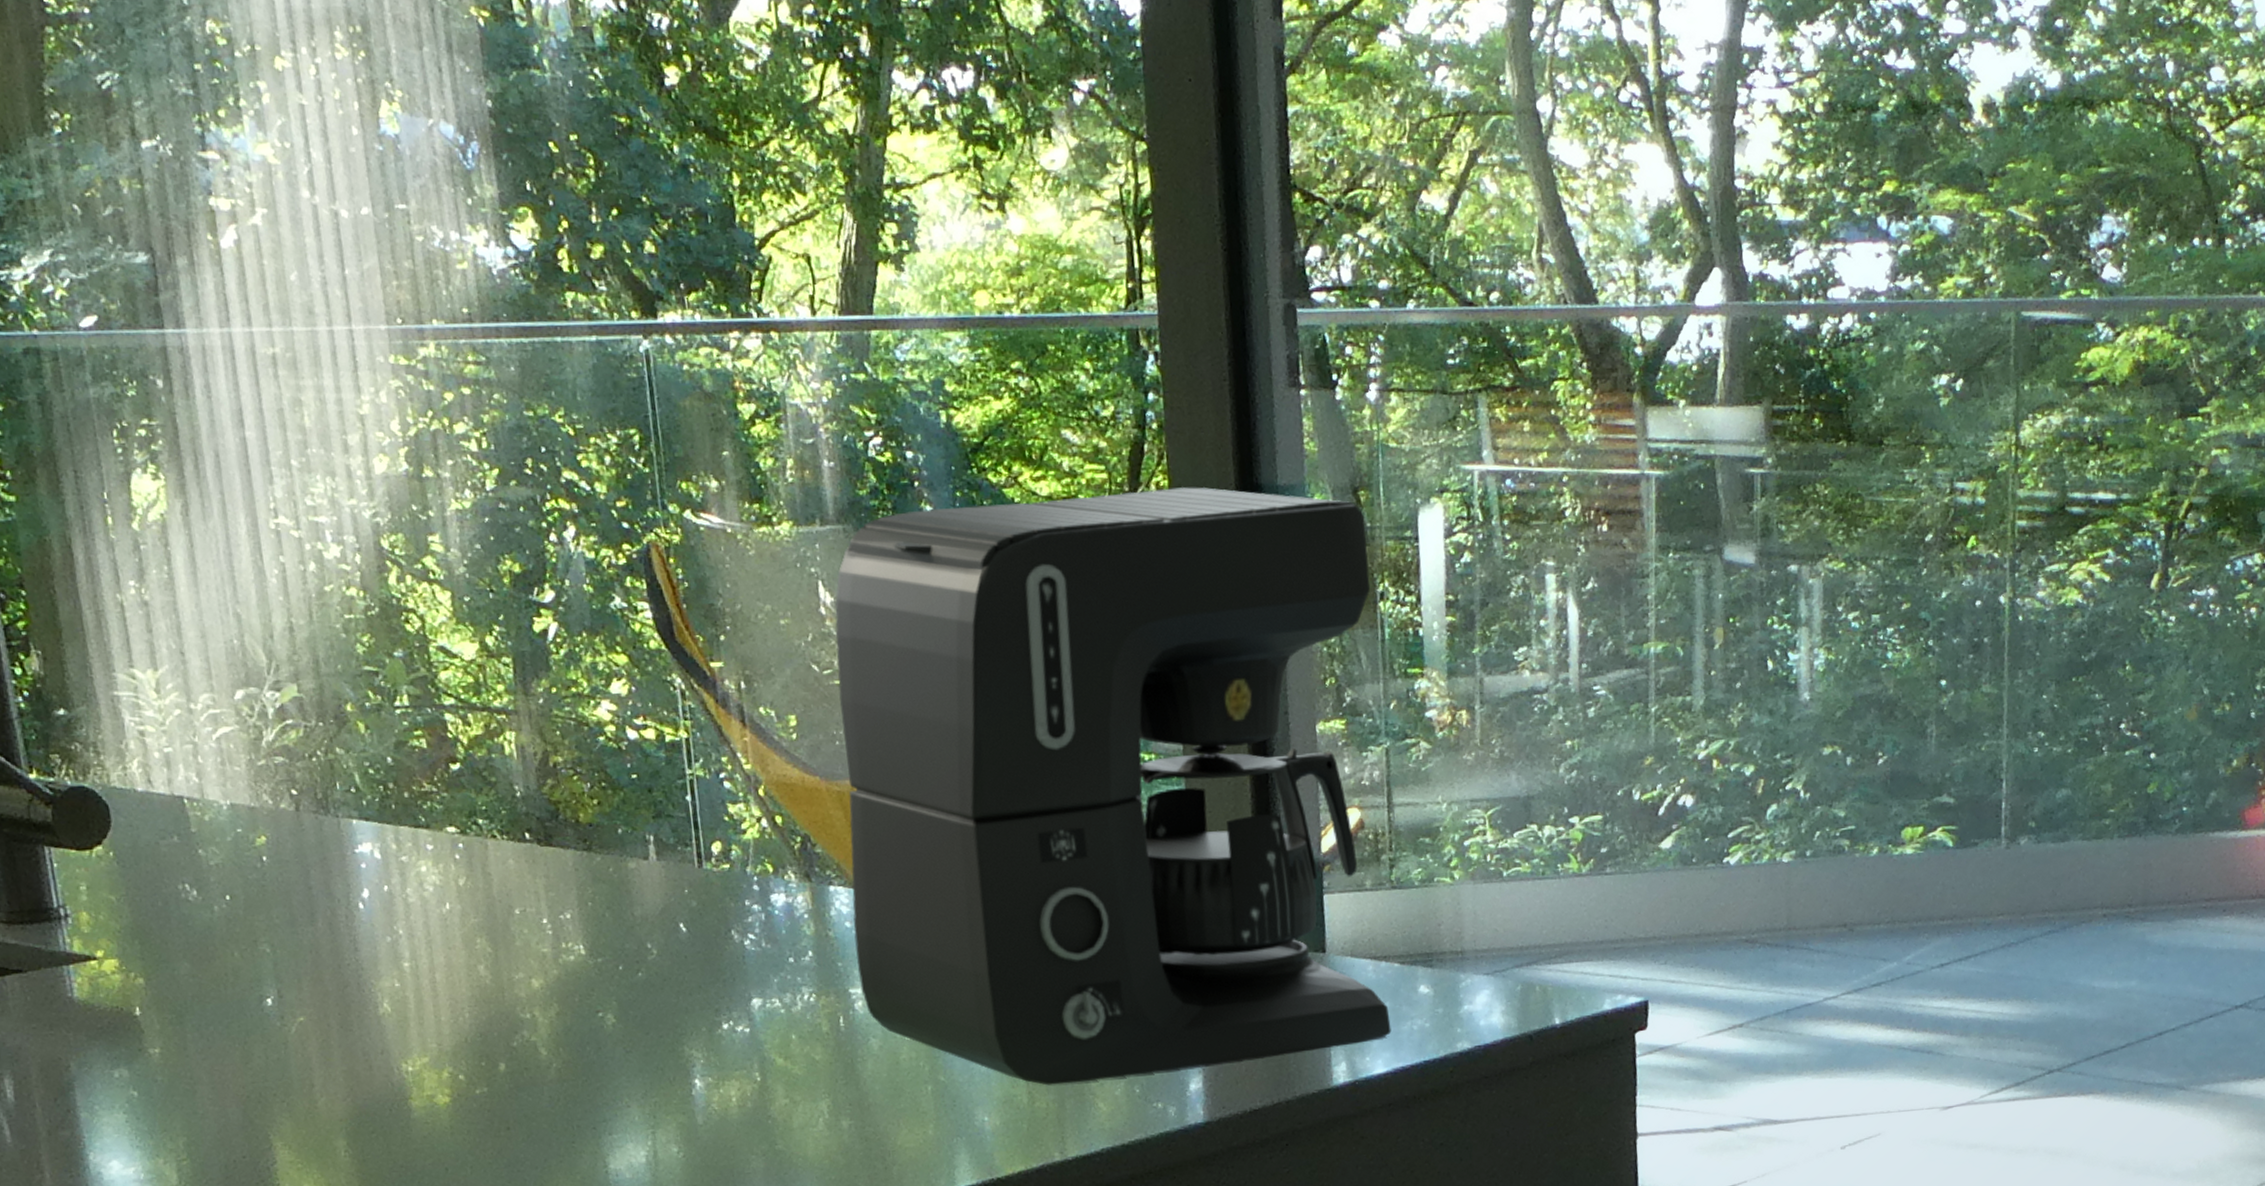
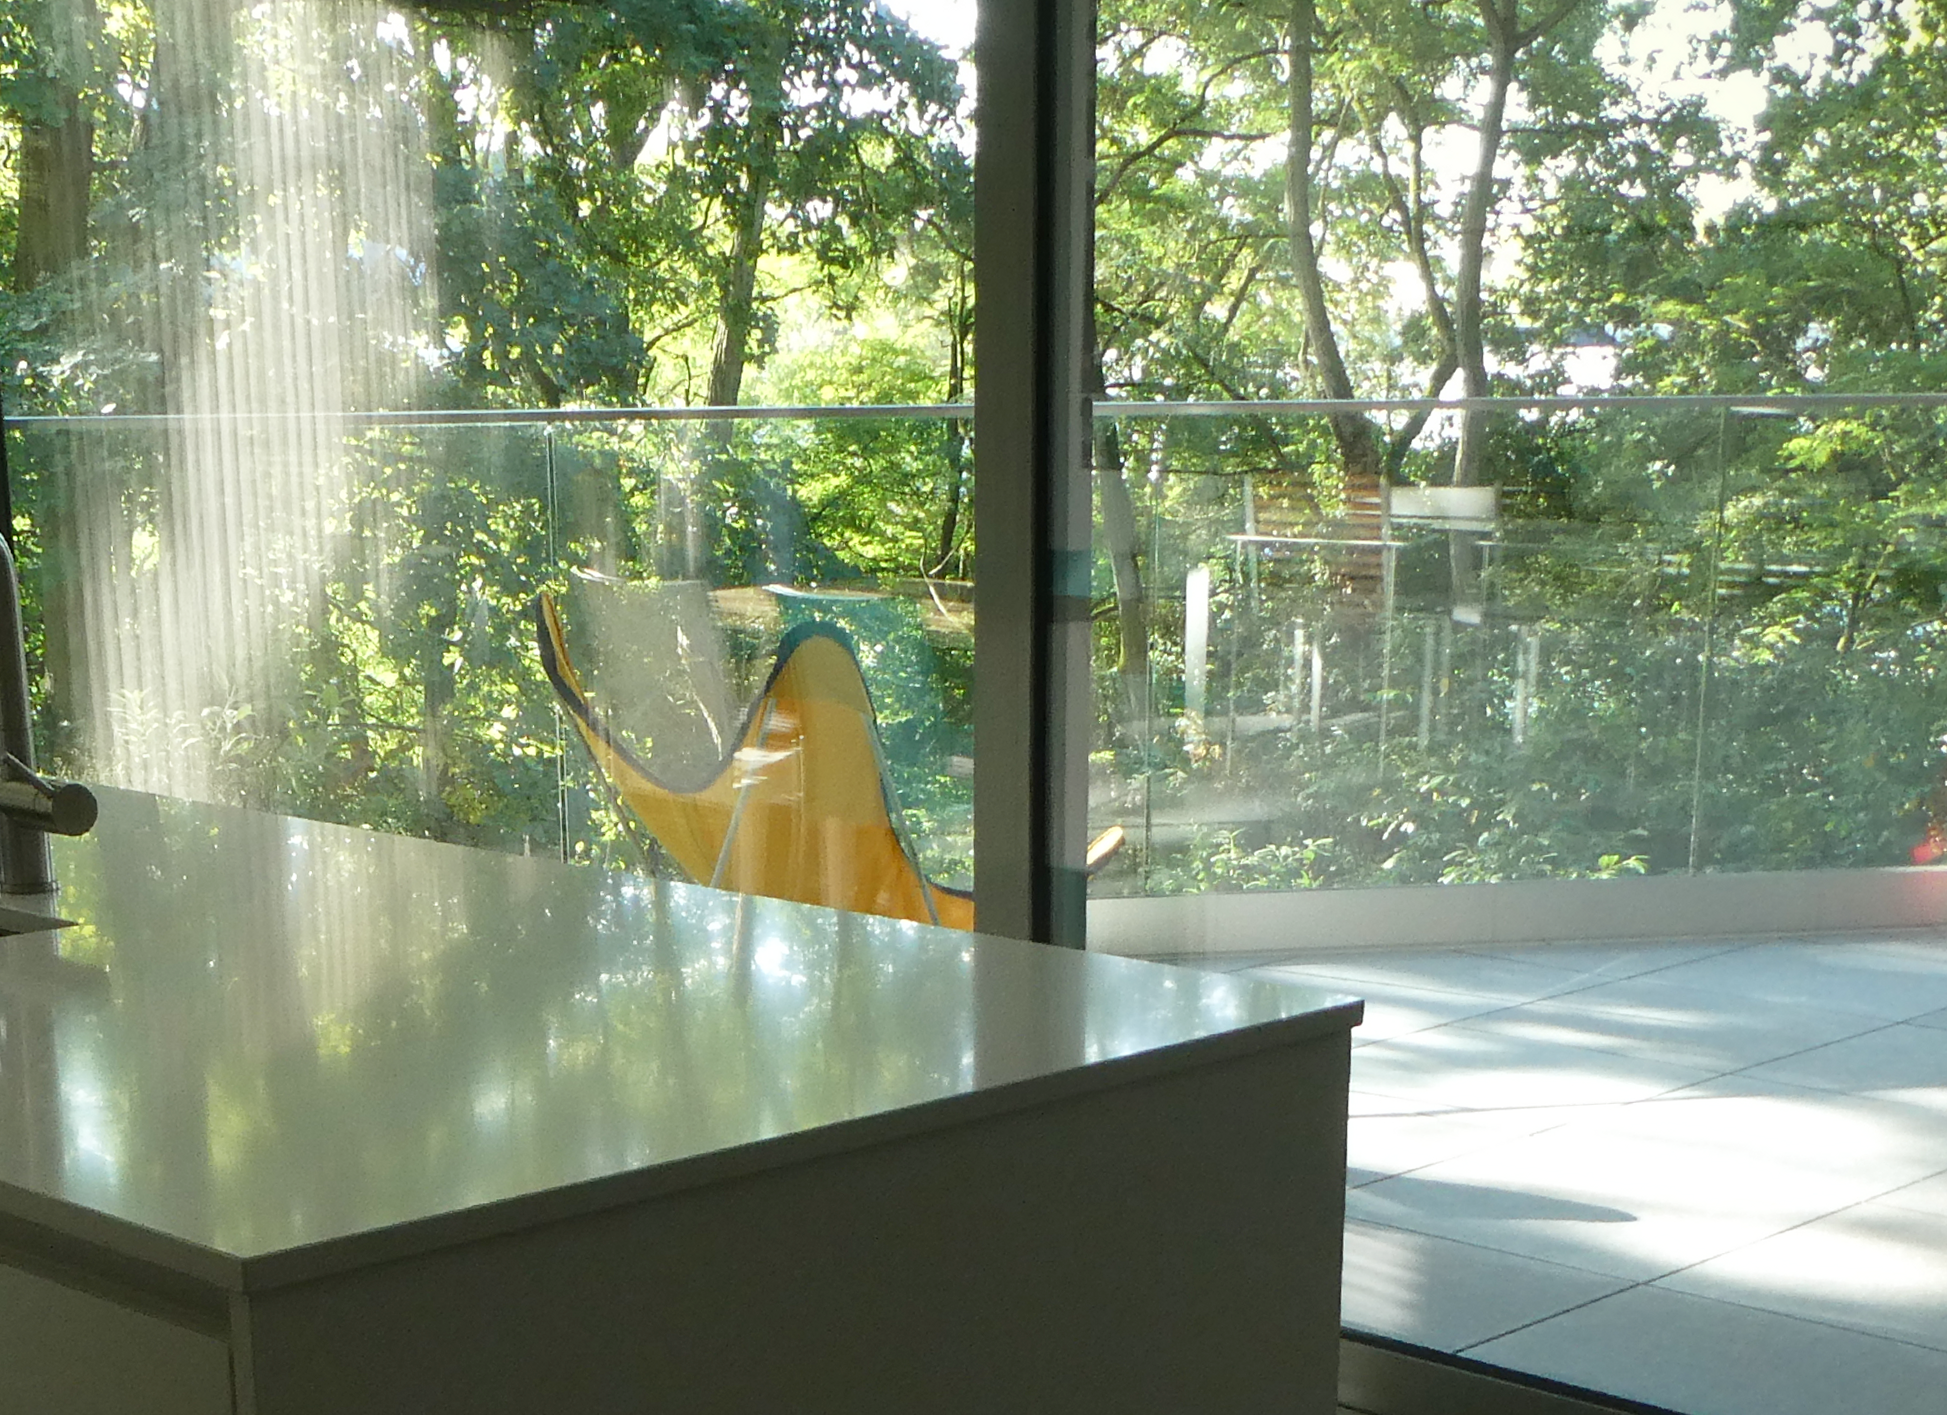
coffee maker: present [835,487,1392,1086] -> none [688,552,1143,1056]

